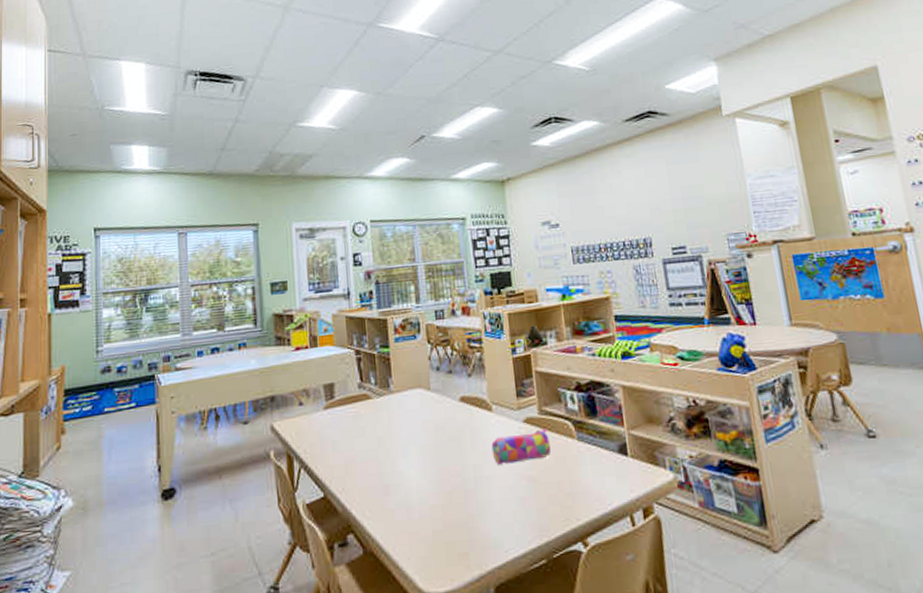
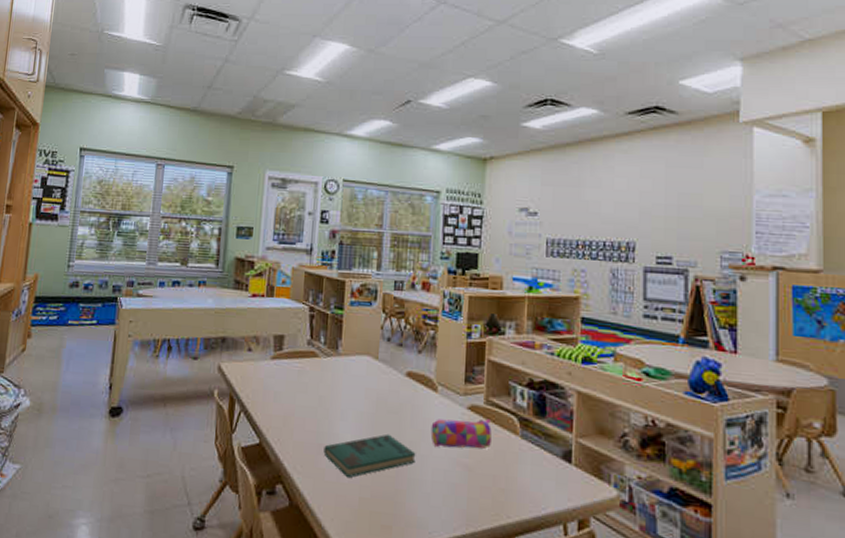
book: none [390,461,482,514] -> present [323,433,416,479]

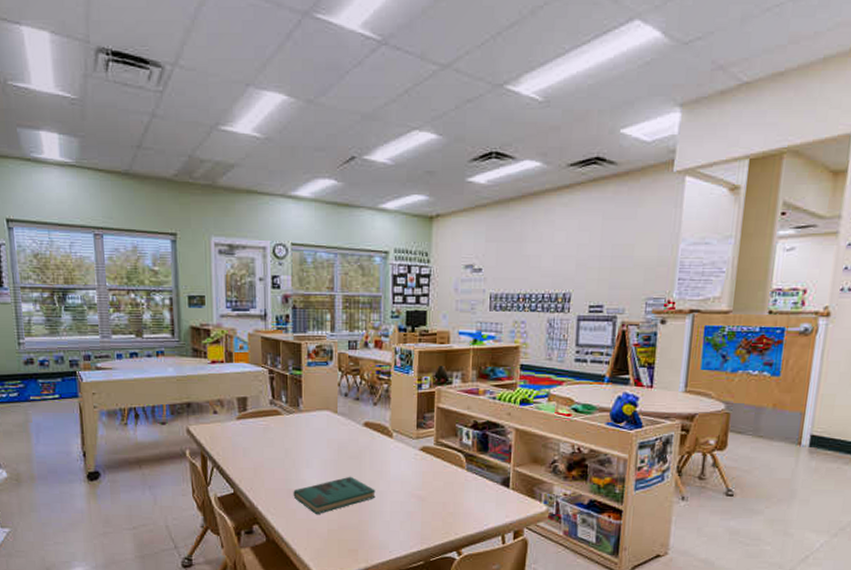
pencil case: present [430,419,492,449] -> none [388,457,441,483]

